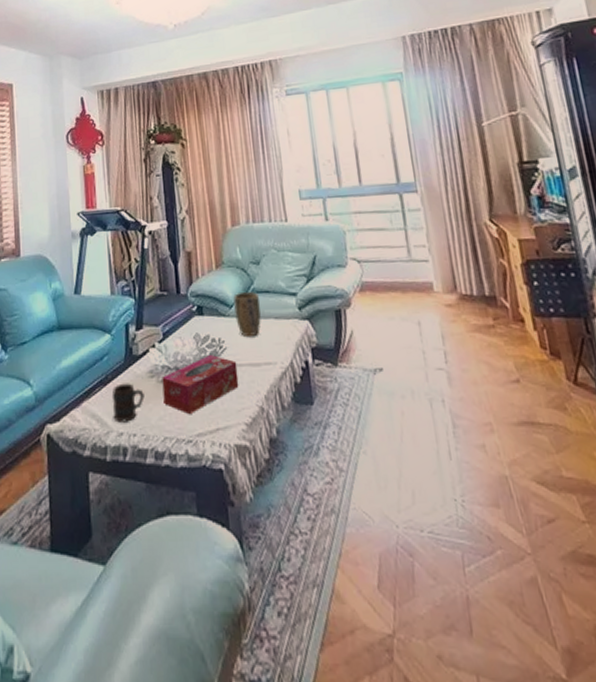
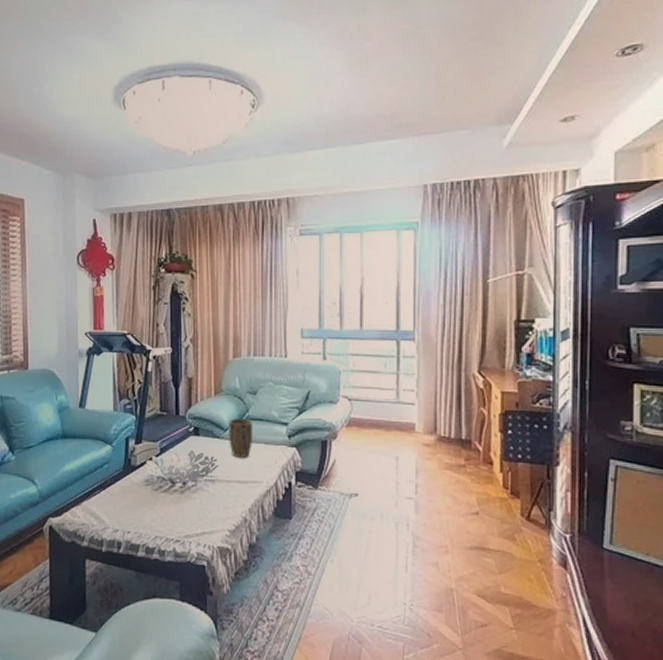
mug: present [111,383,145,423] -> none [109,488,140,521]
tissue box: present [162,355,239,414] -> none [156,471,226,518]

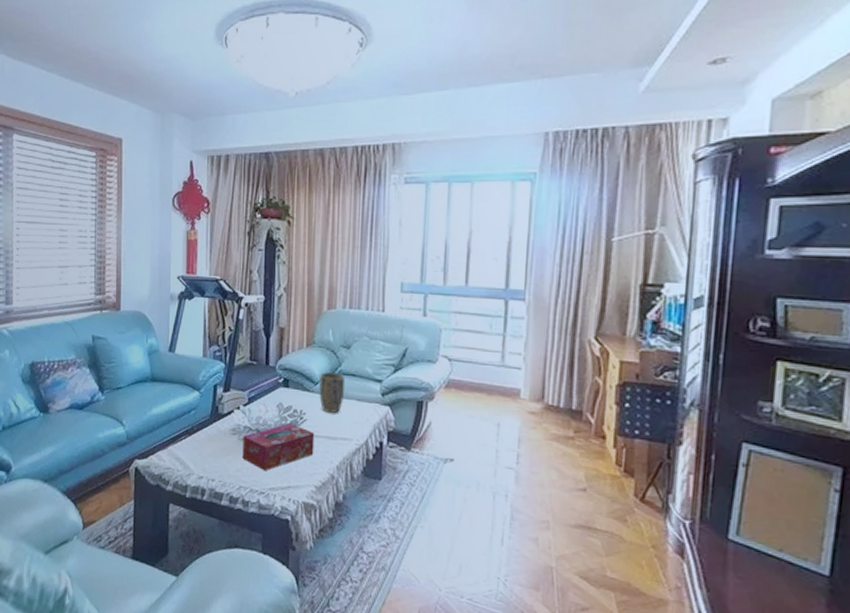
tissue box: none [156,471,226,518] -> present [242,423,315,471]

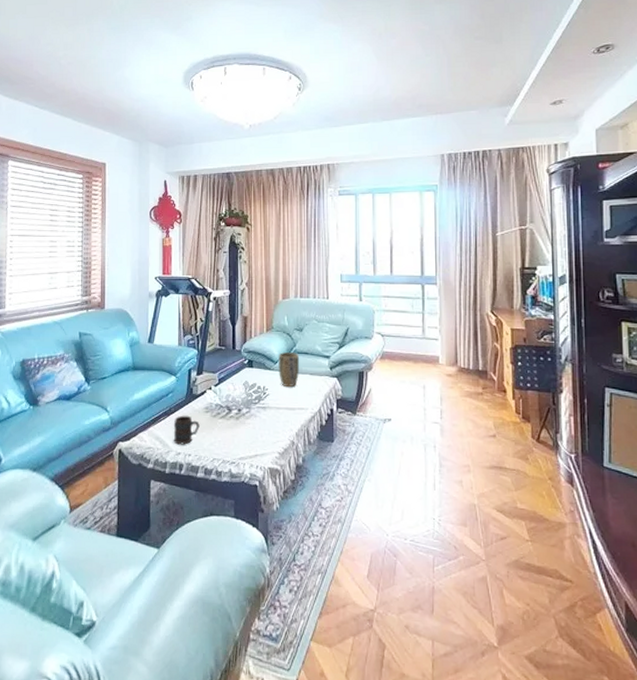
mug: none [195,435,225,469] -> present [173,415,200,445]
tissue box: present [242,423,315,471] -> none [215,399,276,442]

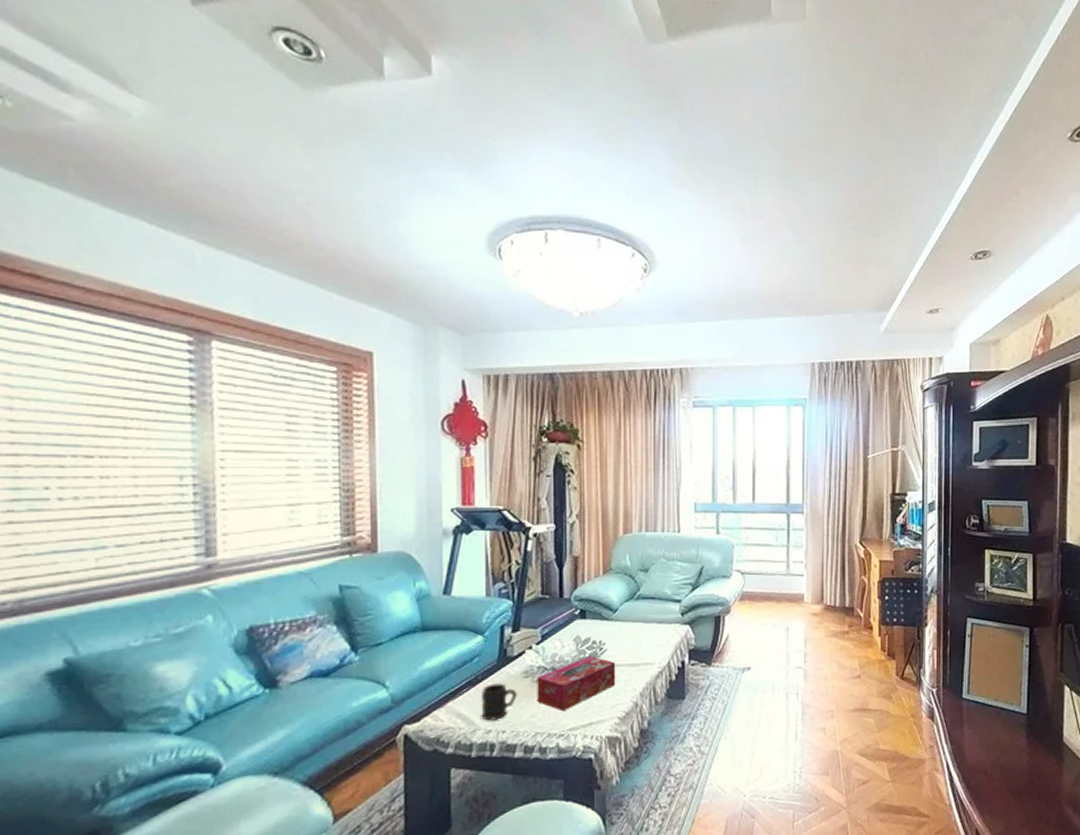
tissue box: none [215,399,276,442] -> present [537,656,616,710]
plant pot: present [278,352,300,387] -> none [618,598,645,639]

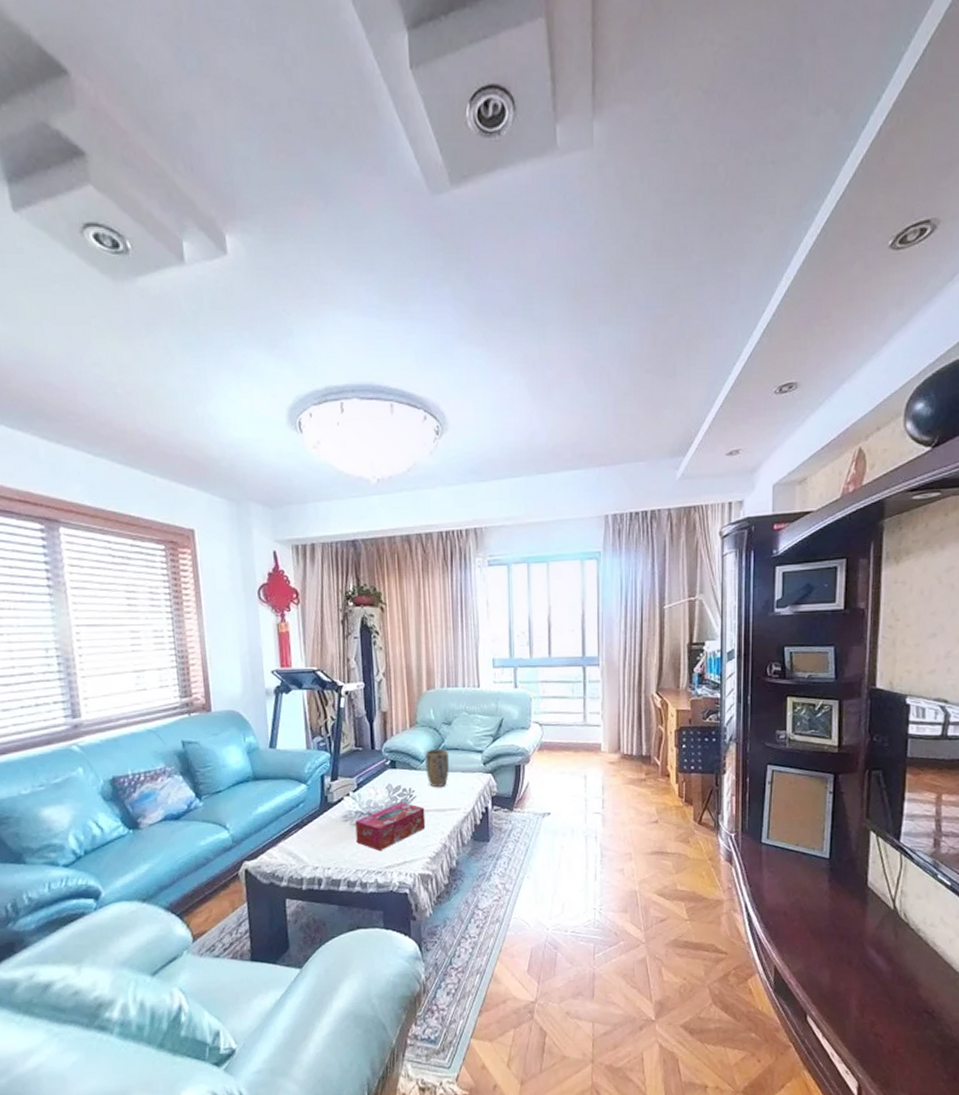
mug: present [481,683,517,721] -> none [307,826,339,859]
plant pot: none [618,598,645,639] -> present [425,749,450,787]

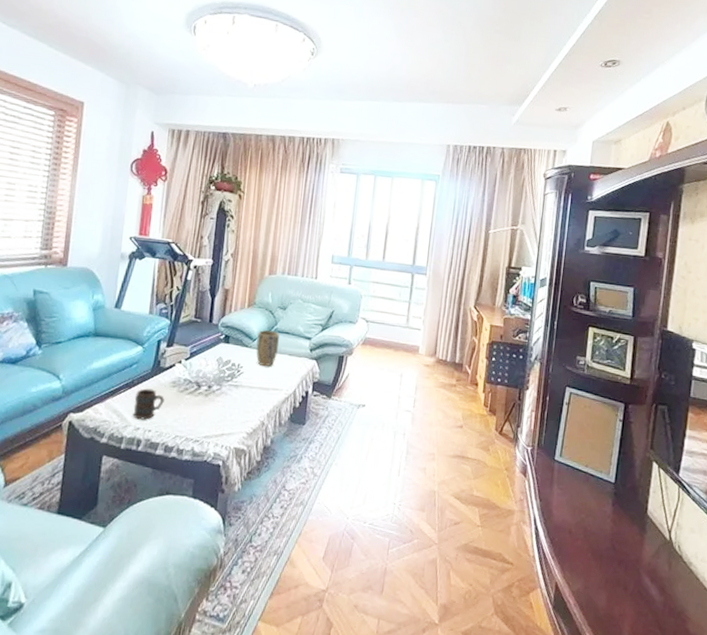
mug: none [307,826,339,859] -> present [132,388,165,420]
tissue box: present [355,802,426,850] -> none [180,376,250,420]

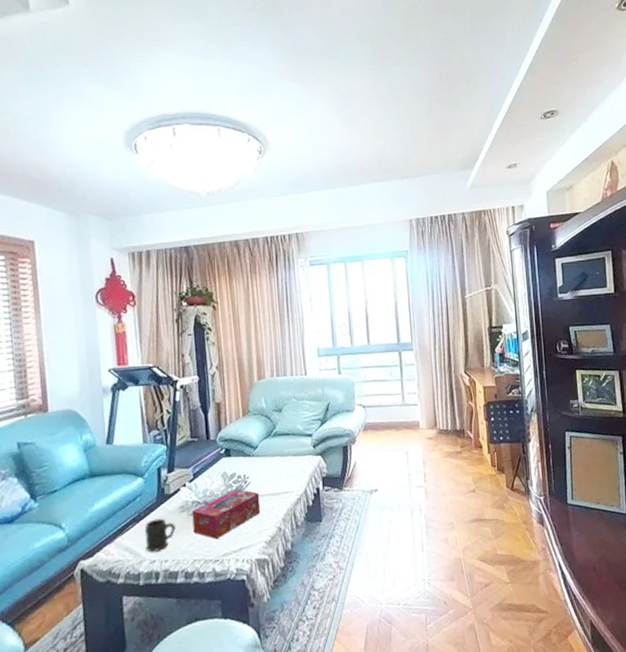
tissue box: none [180,376,250,420] -> present [192,489,261,539]
plant pot: present [256,330,280,366] -> none [258,435,281,472]

